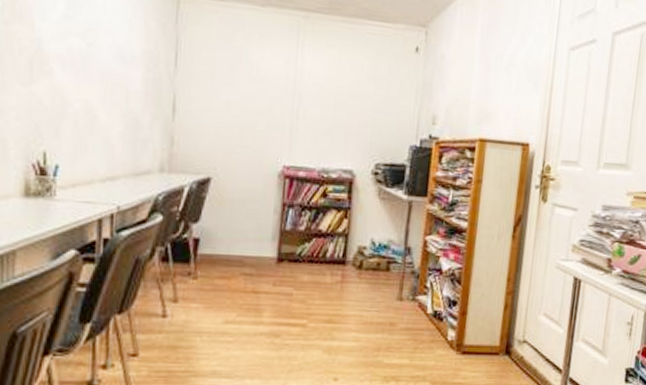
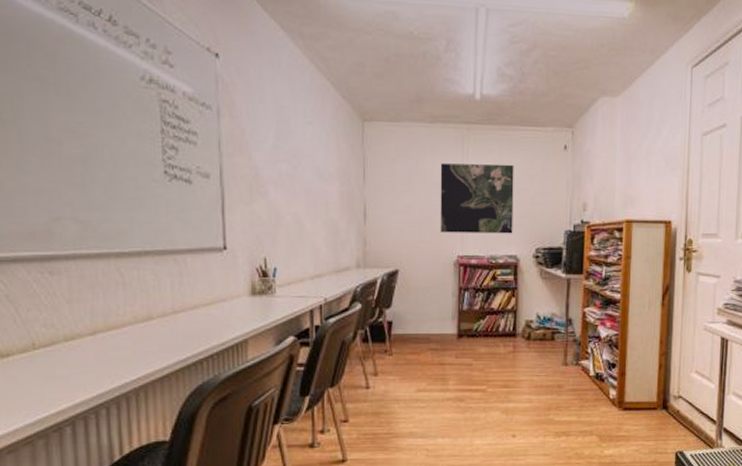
map: none [264,55,357,145] -> present [440,163,514,234]

